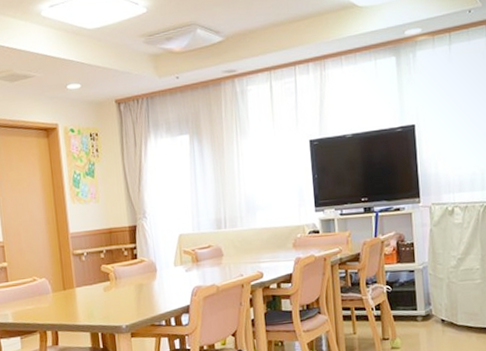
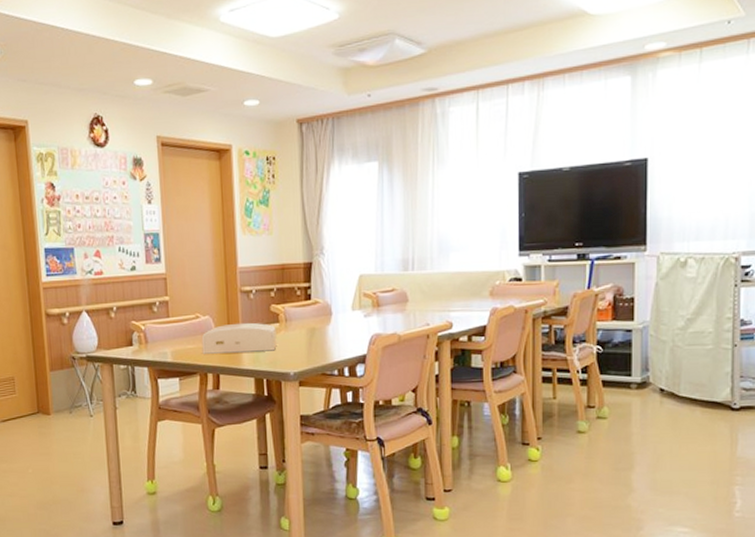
tissue dispenser: none [39,282,109,314] -> present [201,322,277,354]

